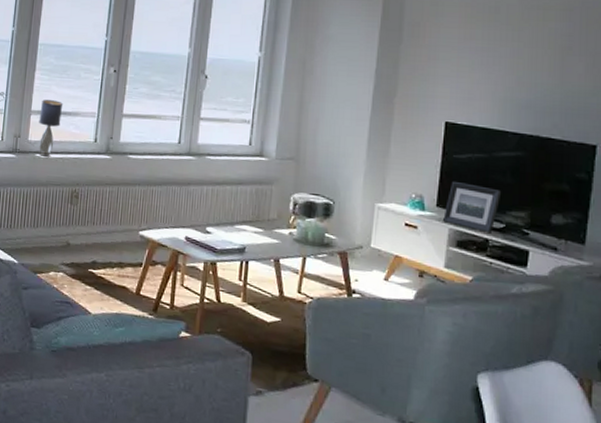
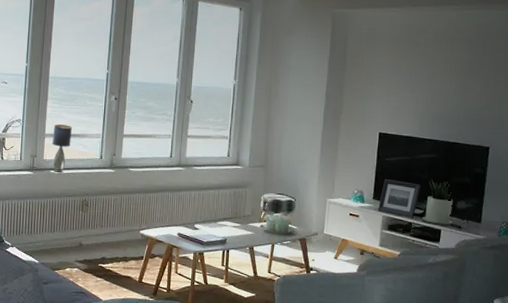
planter: none [502,184,546,246] -> present [422,179,454,225]

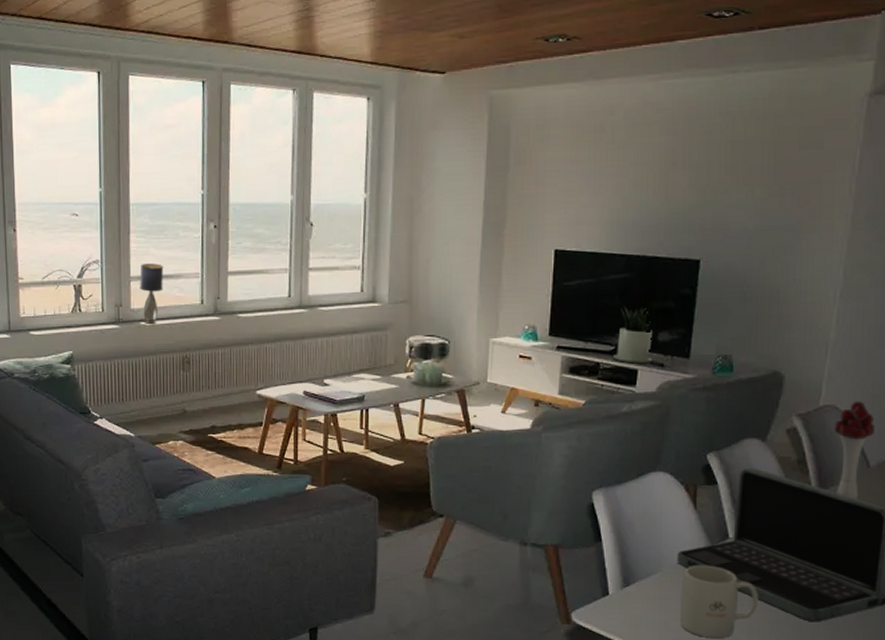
picture frame: present [378,178,421,217] -> none [556,308,611,356]

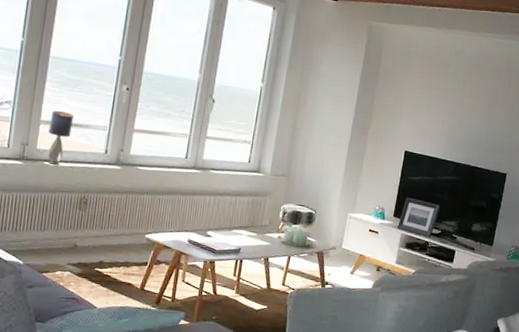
picture frame: none [556,308,611,356] -> present [398,197,441,237]
planter: present [612,306,653,364] -> none [438,201,470,247]

